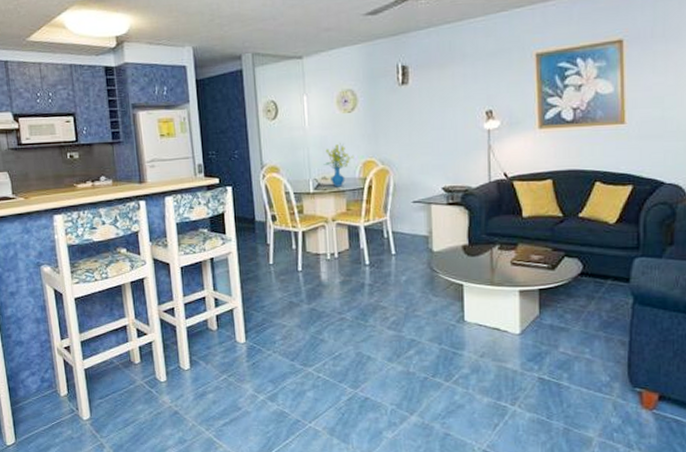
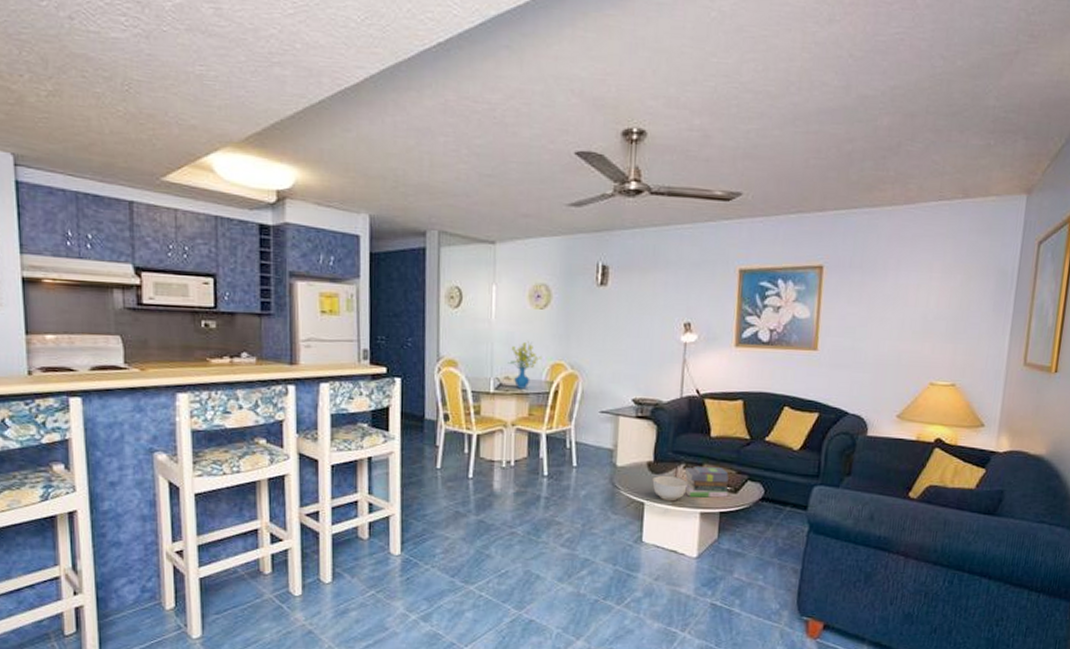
bowl: none [469,257,504,282] -> present [652,475,687,502]
books: none [501,246,546,276] -> present [684,467,729,498]

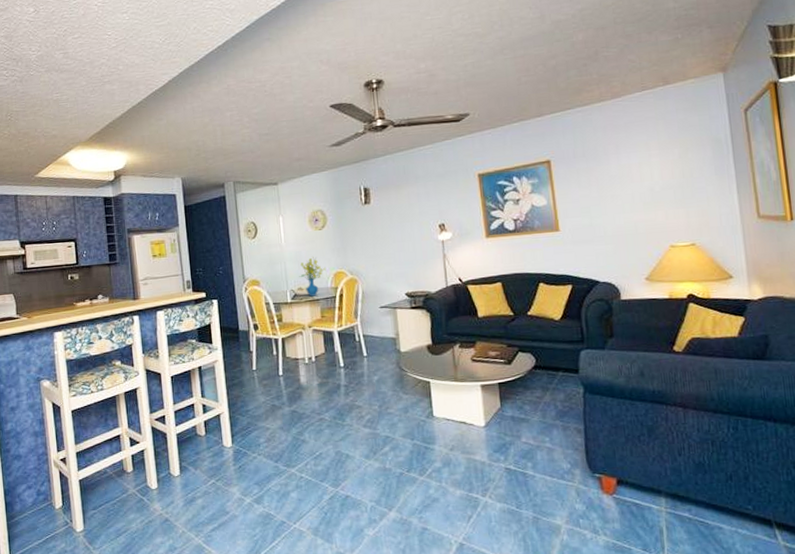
bowl: present [652,475,687,502] -> none [433,355,465,378]
books: present [684,467,729,498] -> none [461,343,503,372]

